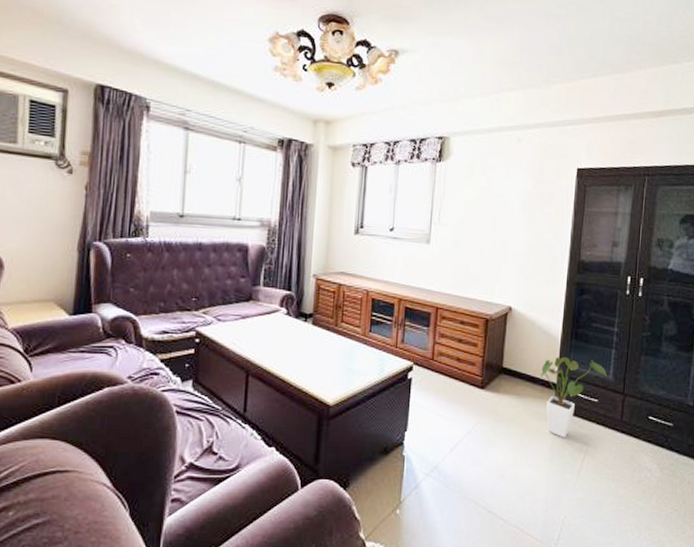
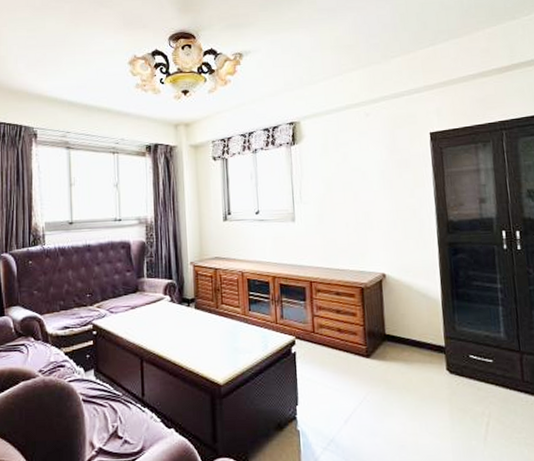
house plant: present [540,356,607,438] -> none [425,318,498,403]

